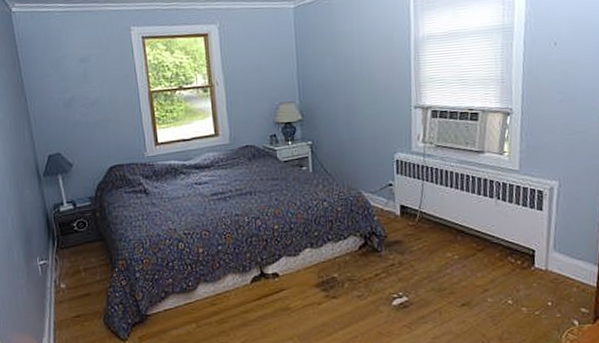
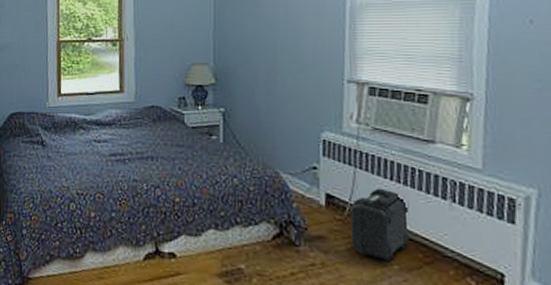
backpack: none [420,195,466,254] -> present [350,188,410,262]

